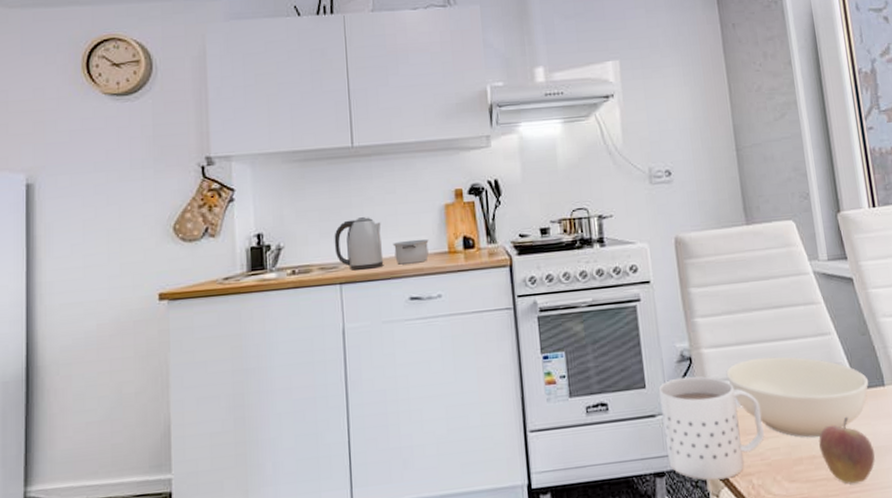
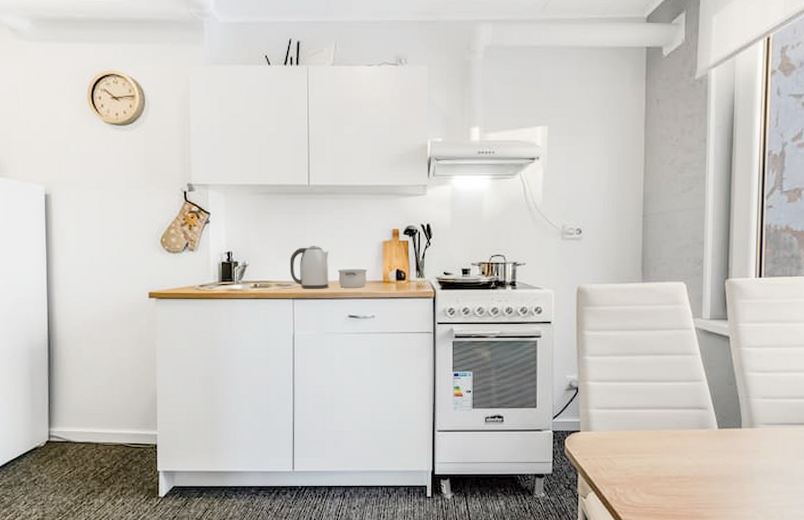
mug: present [658,376,764,481] -> none [547,402,631,485]
bowl: present [726,356,869,438] -> none [606,394,728,462]
fruit: present [818,417,875,484] -> none [676,449,723,502]

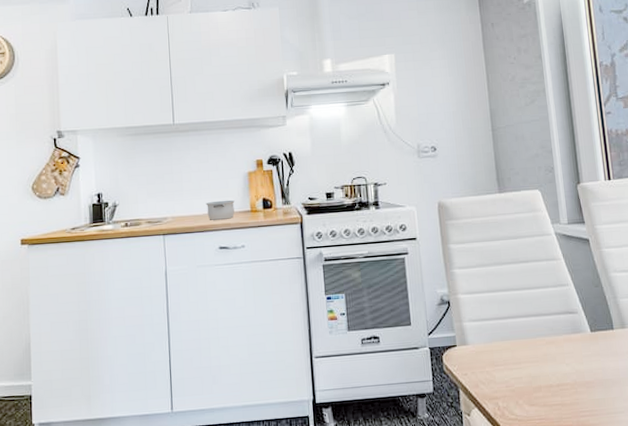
kettle: present [289,246,329,290] -> none [158,181,199,225]

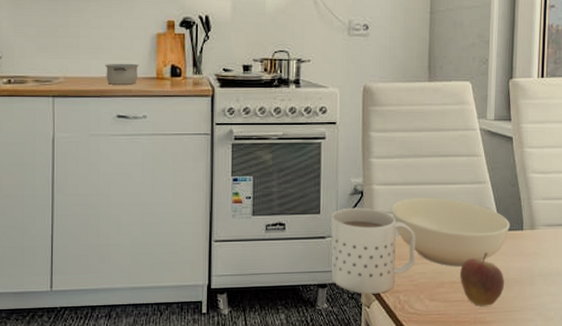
mug: none [421,316,509,402] -> present [330,207,416,294]
bowl: none [478,302,600,370] -> present [391,198,511,267]
fruit: none [555,354,604,409] -> present [460,253,505,306]

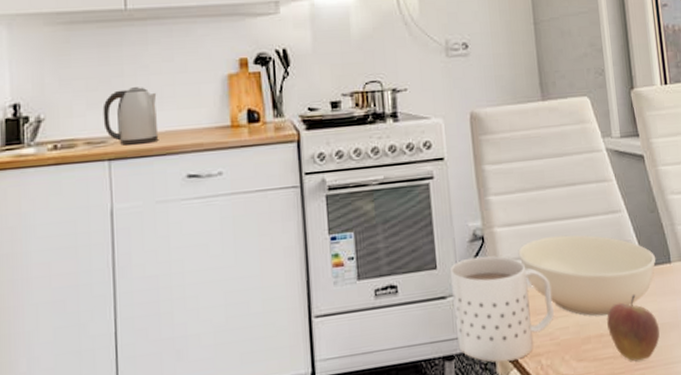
kettle: none [50,37,96,87] -> present [102,87,159,146]
cooking pot: present [105,63,139,85] -> none [169,111,210,139]

